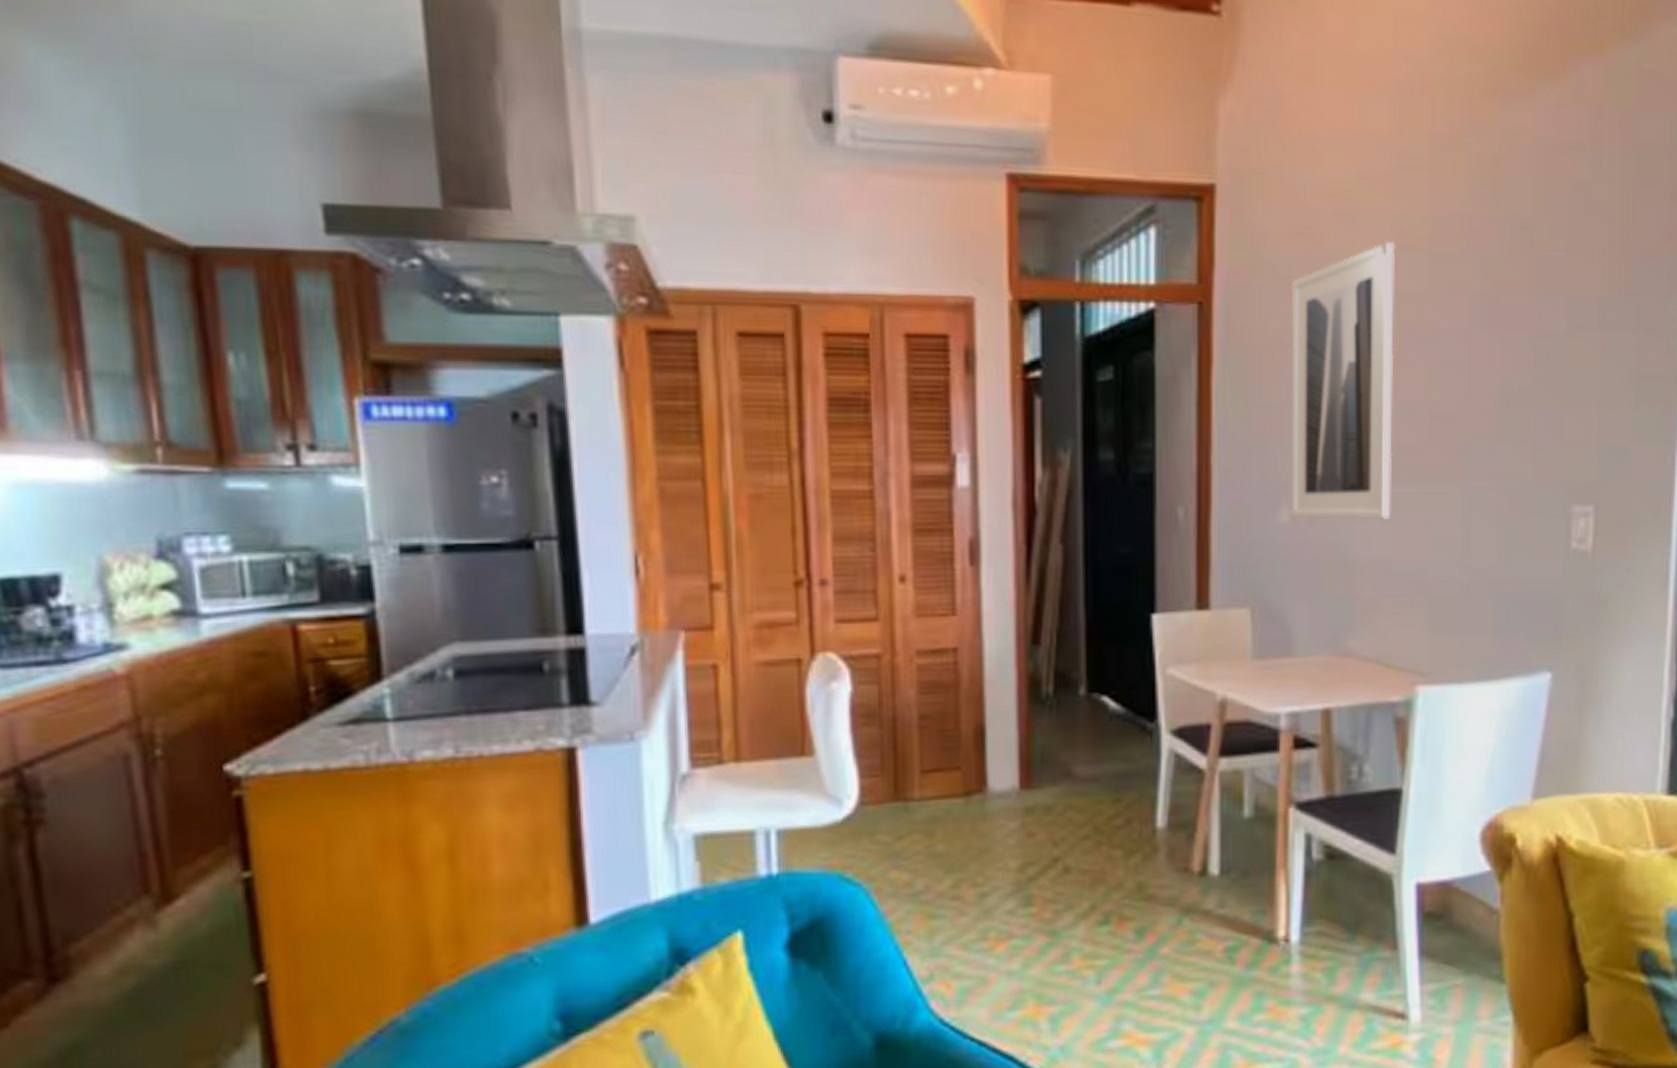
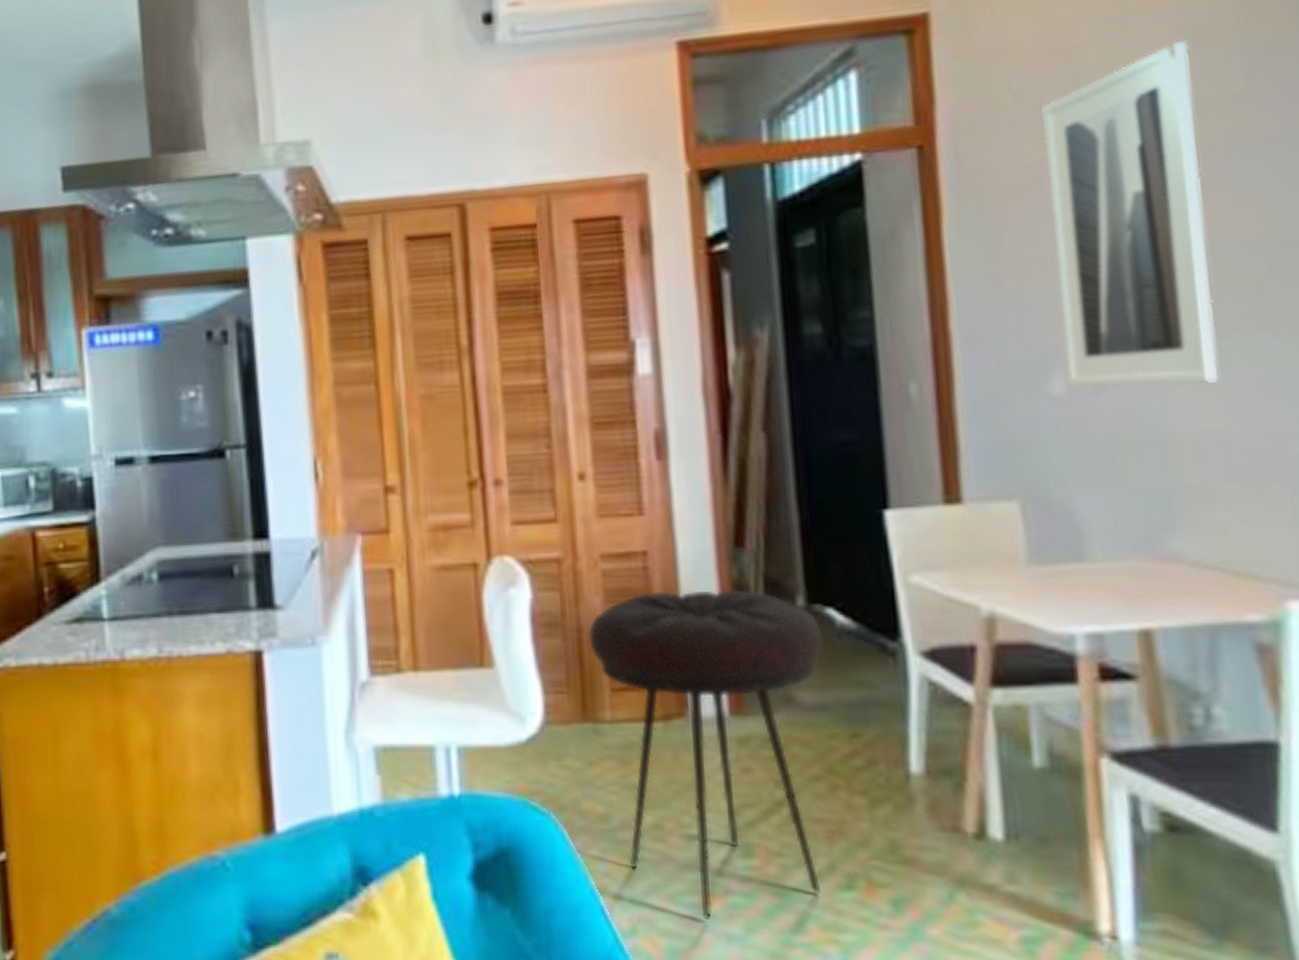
stool: none [903,681,1098,962] -> present [588,589,824,921]

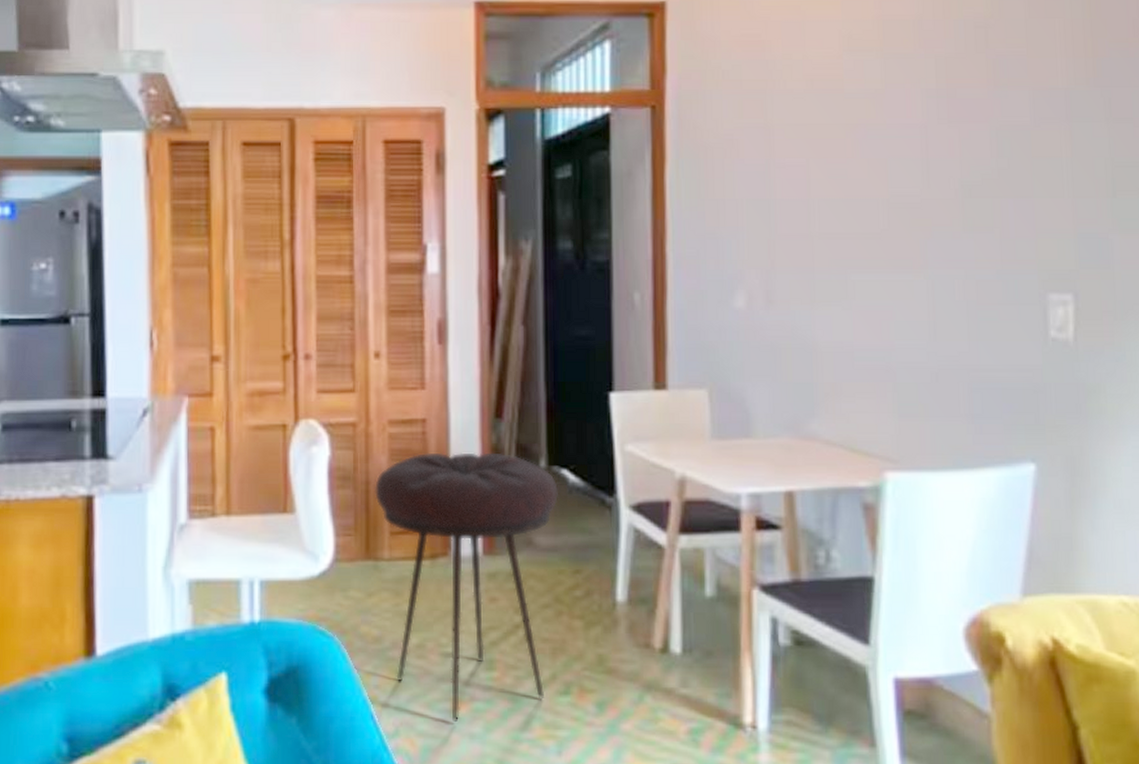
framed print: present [1042,41,1218,388] -> none [742,46,850,305]

